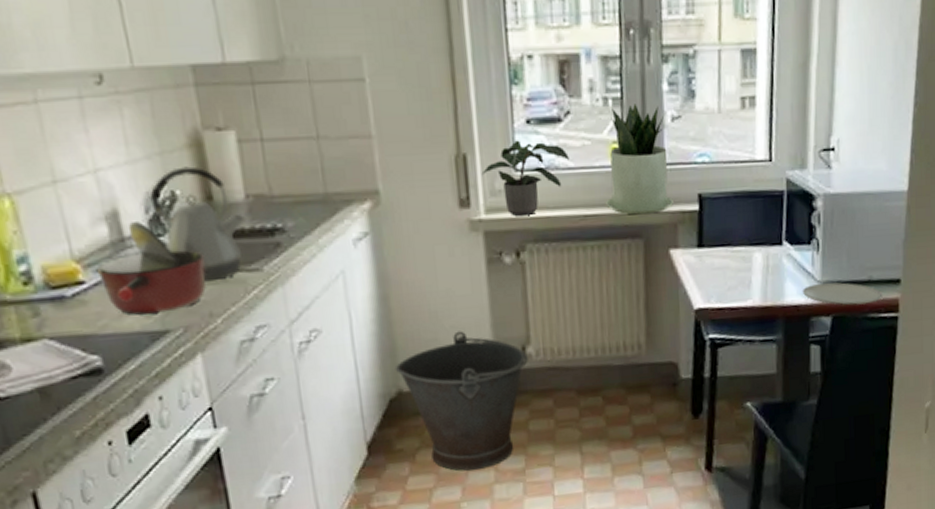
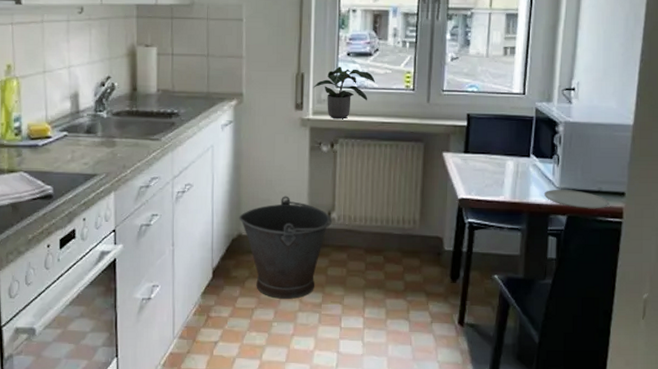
saucepan: present [96,222,207,315] -> none [59,101,126,162]
kettle: present [150,166,246,282] -> none [99,68,155,145]
planter: present [606,104,673,215] -> none [399,47,448,125]

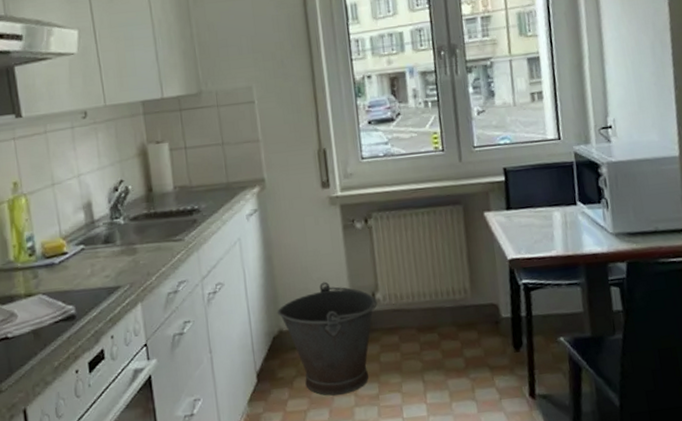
potted plant: present [313,66,376,120] -> none [337,136,402,193]
plate: present [543,189,610,209] -> none [597,233,670,253]

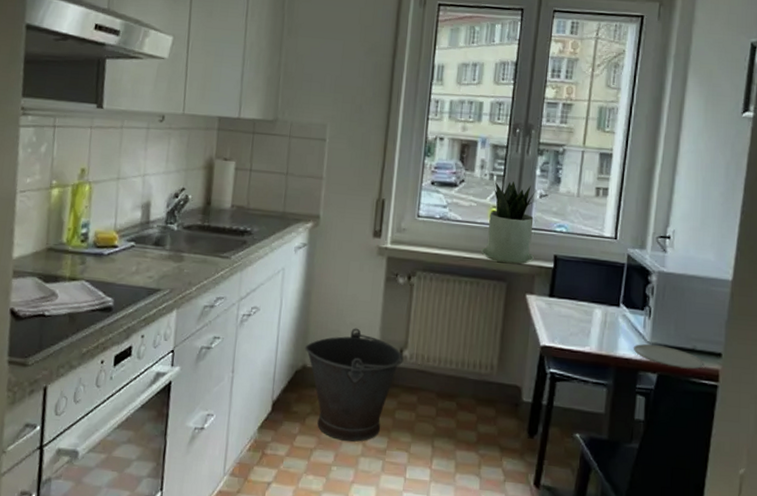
planter: none [431,104,484,187] -> present [481,181,537,265]
plate: none [597,233,670,253] -> present [633,343,705,370]

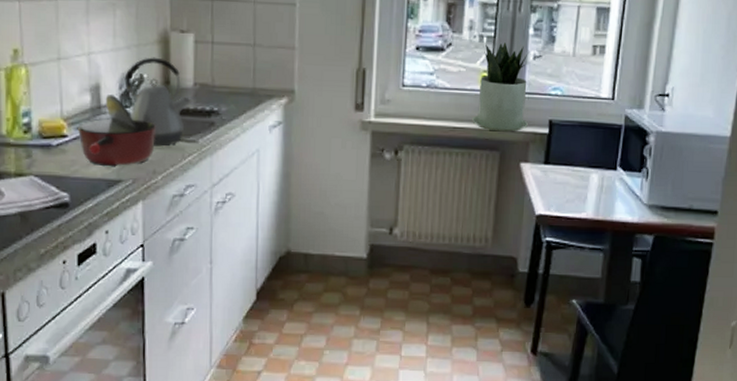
saucepan: none [127,212,196,277] -> present [77,95,157,166]
kettle: none [171,180,228,261] -> present [124,57,191,147]
bucket: present [304,328,404,442] -> none [287,208,394,324]
plate: present [633,343,705,370] -> none [629,206,701,229]

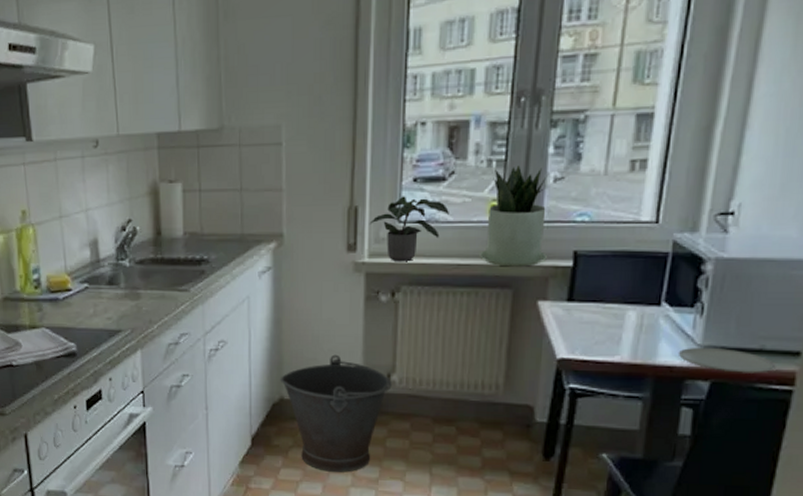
saucepan: present [77,95,157,166] -> none [80,249,151,317]
kettle: present [124,57,191,147] -> none [119,209,182,297]
bucket: none [287,208,394,324] -> present [280,354,392,473]
potted plant: none [375,62,448,123] -> present [369,196,450,262]
plate: none [629,206,701,229] -> present [677,347,776,373]

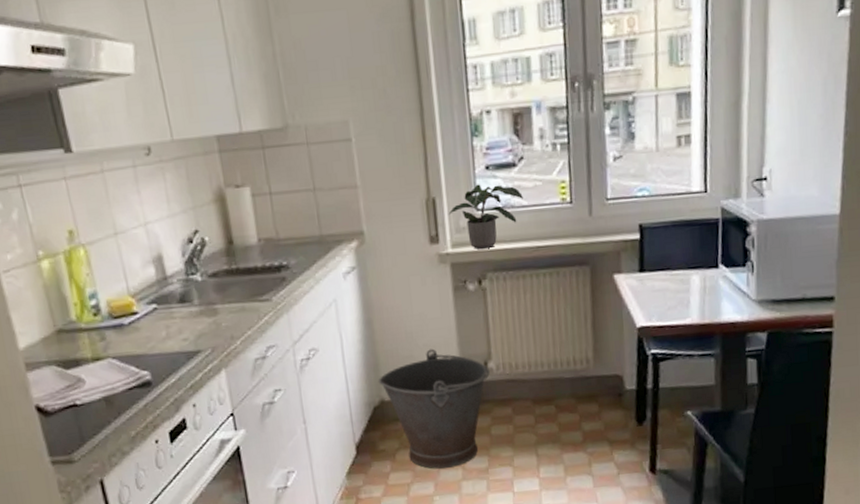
planter: present [480,165,549,267] -> none [556,147,616,245]
plate: present [677,347,776,373] -> none [738,301,817,322]

